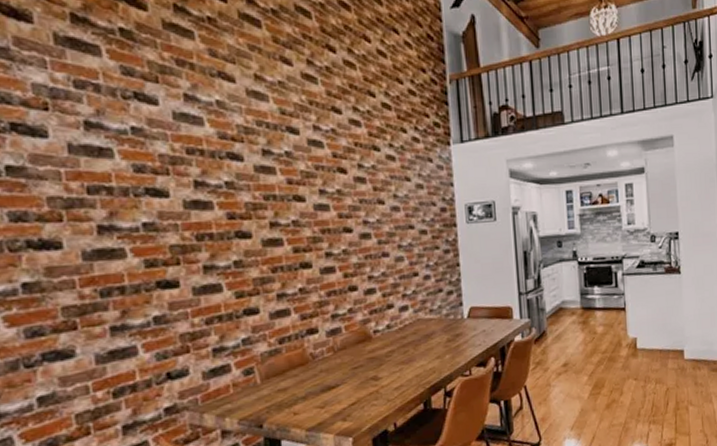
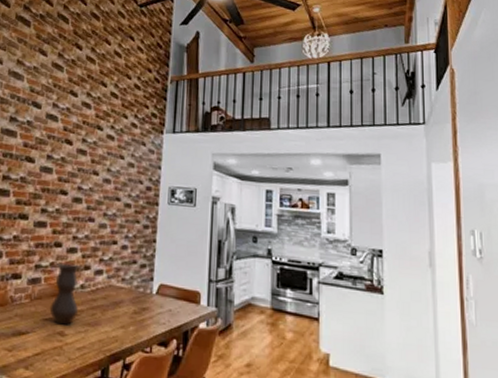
vase: none [356,305,390,370] -> present [49,262,80,325]

